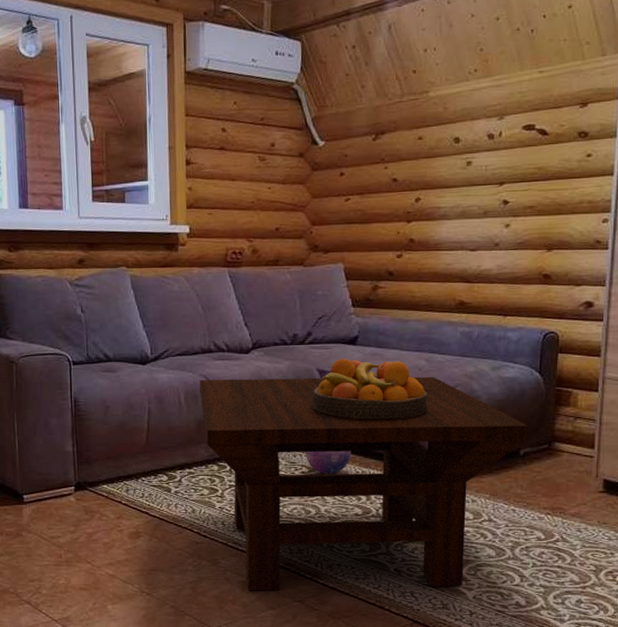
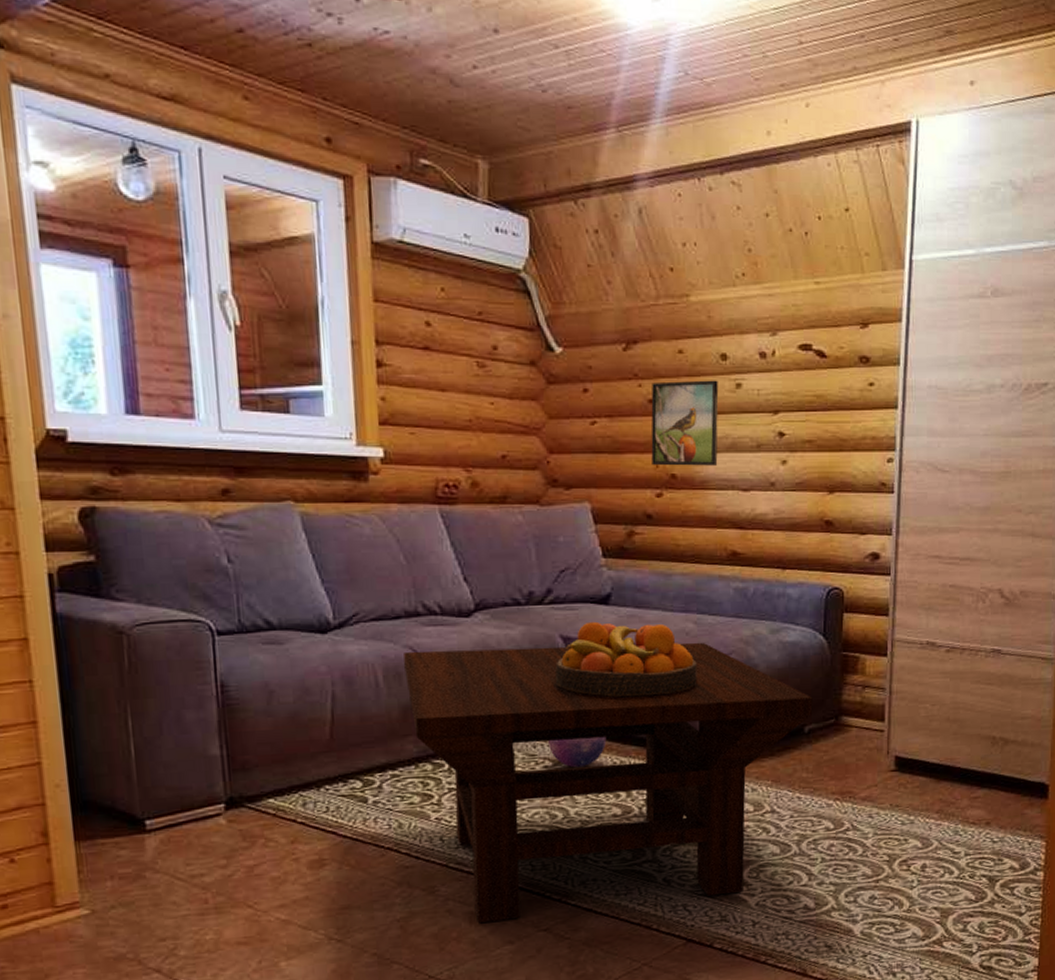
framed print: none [394,160,452,233] -> present [651,380,719,466]

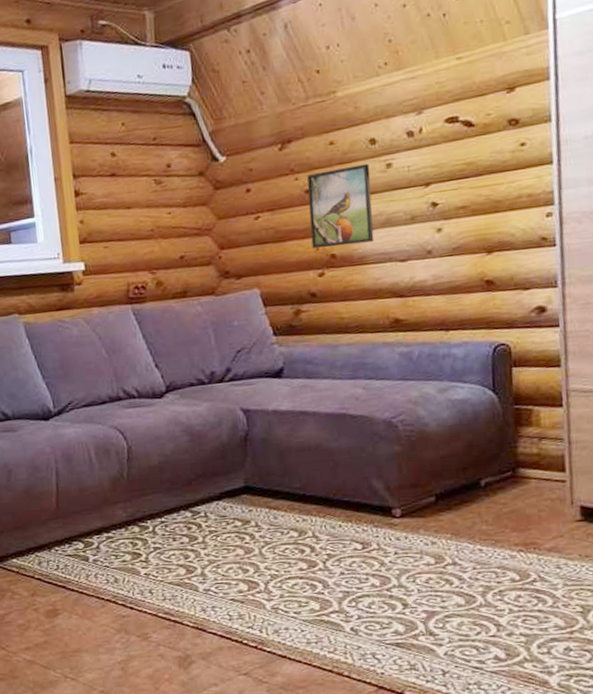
coffee table: present [404,642,813,923] -> none [110,406,488,666]
decorative ball: present [547,736,607,768] -> none [235,497,289,527]
fruit bowl: present [554,621,697,698] -> none [238,392,370,461]

